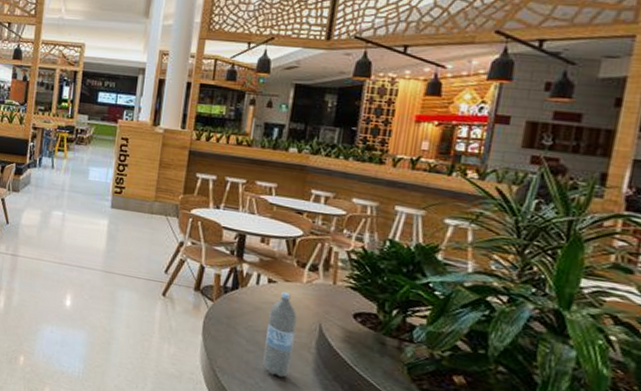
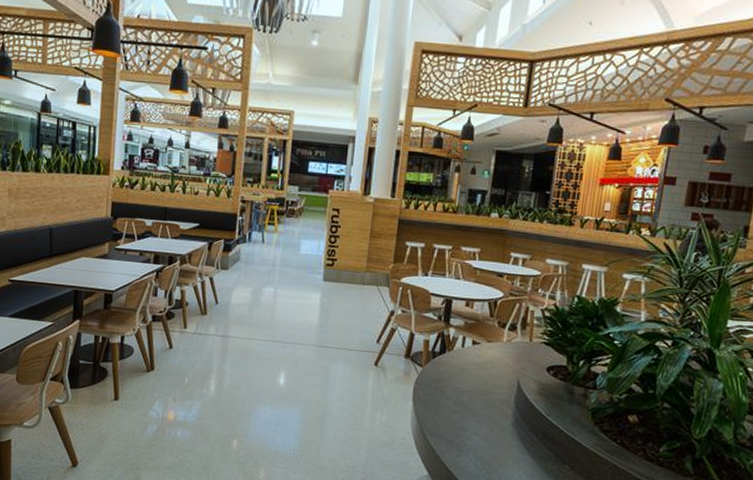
water bottle: present [263,292,297,378] -> none [468,352,499,434]

